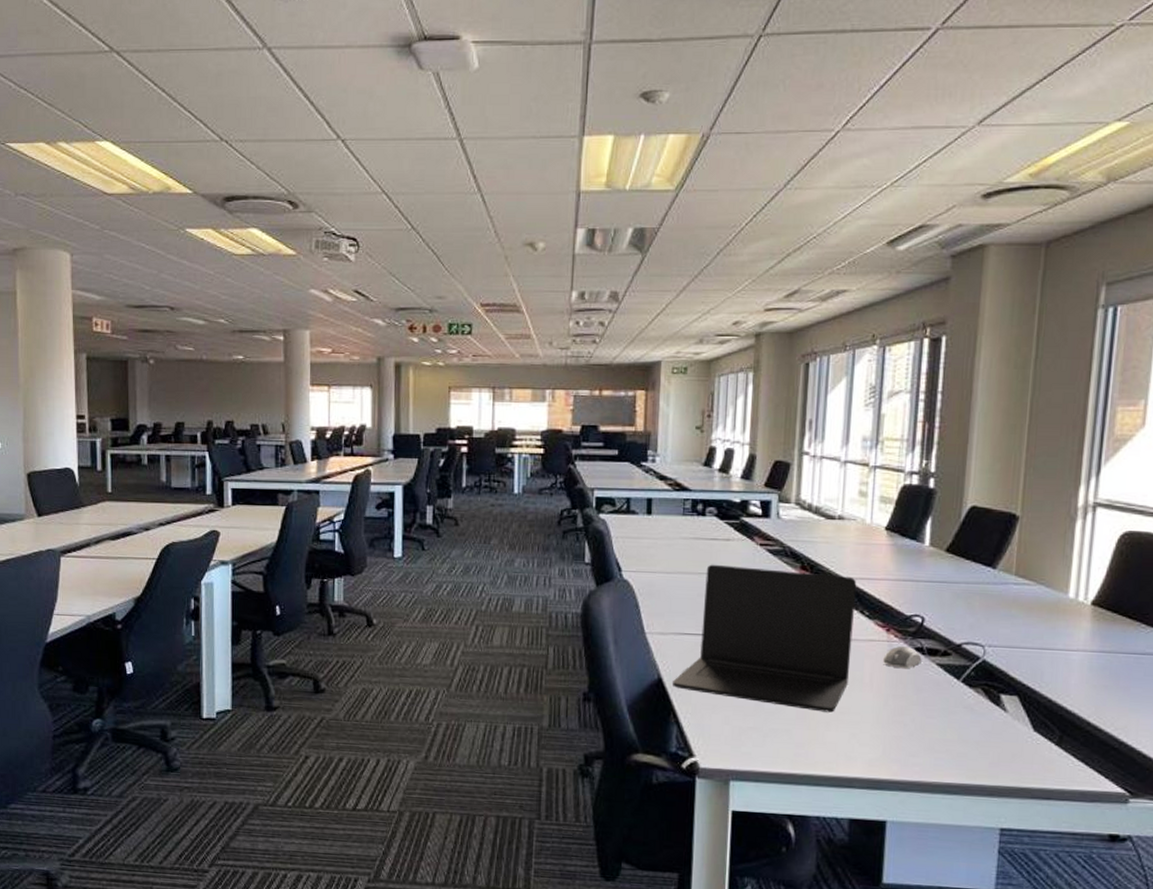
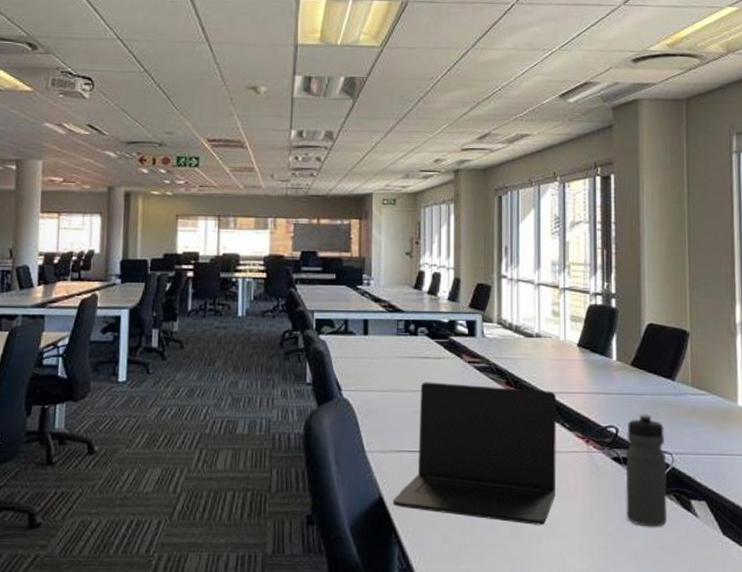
computer mouse: present [883,646,922,669] -> none [585,457,619,479]
water bottle: none [925,603,978,720] -> present [625,414,667,527]

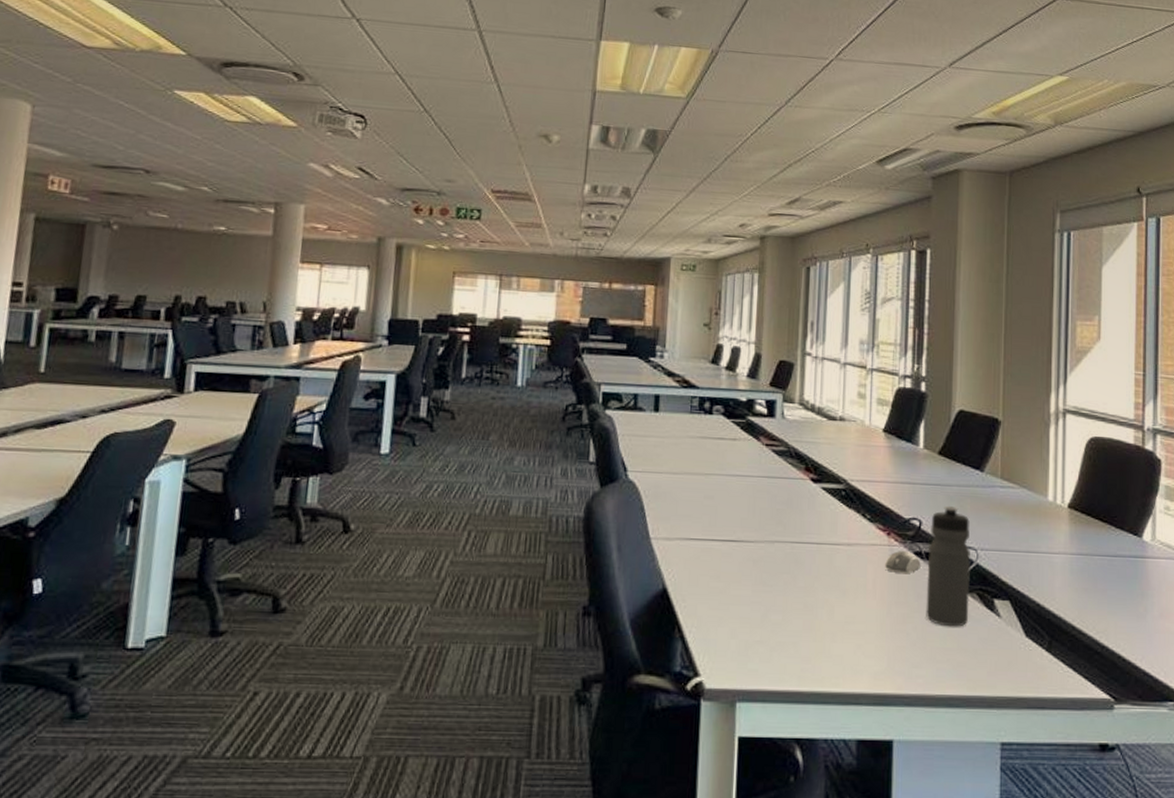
laptop: present [392,382,557,525] -> none [677,464,858,622]
computer mouse: none [585,457,619,479] -> present [885,551,921,574]

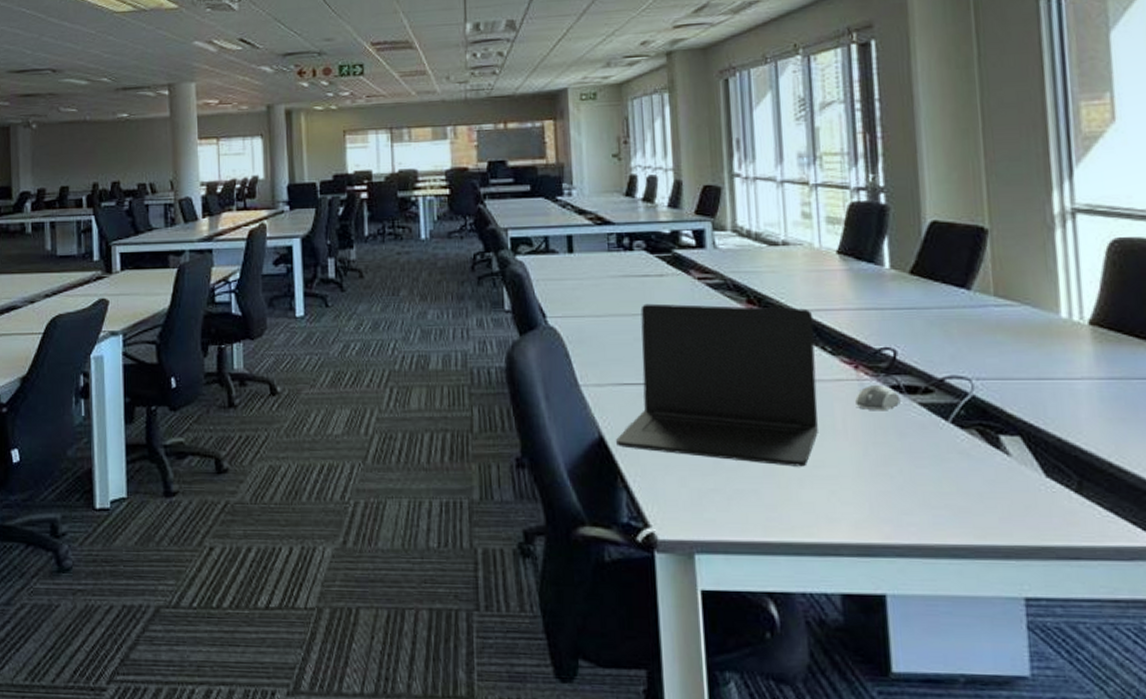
laptop: none [677,464,858,622] -> present [615,303,818,467]
water bottle: present [926,506,971,627] -> none [908,332,968,468]

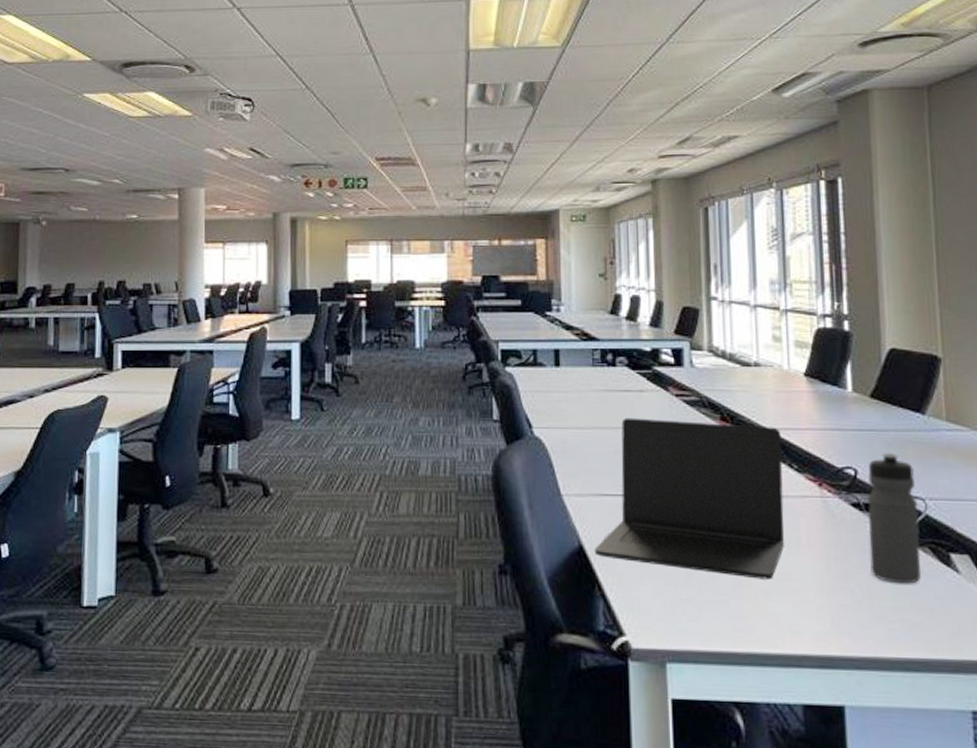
computer mouse: present [855,385,901,411] -> none [819,503,860,528]
water bottle: none [908,332,968,468] -> present [868,453,921,584]

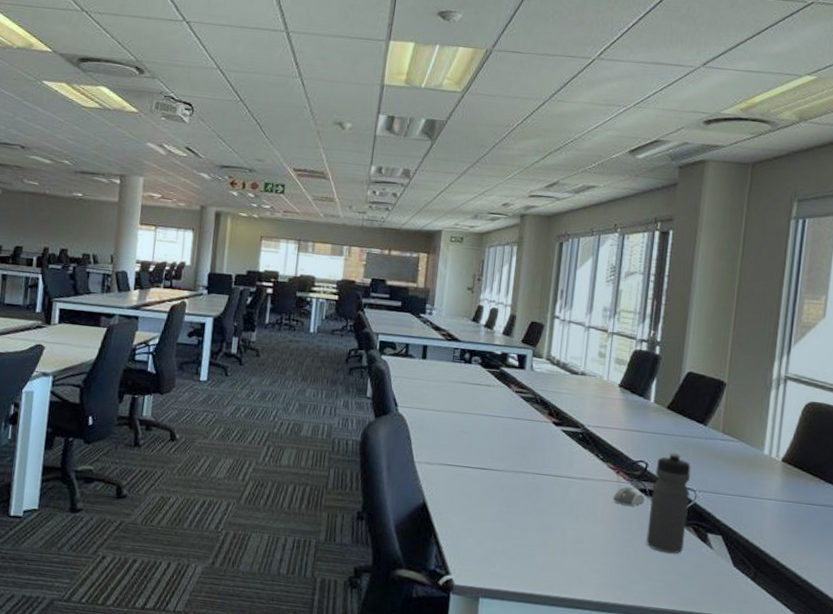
laptop: present [594,417,784,580] -> none [434,405,594,541]
computer mouse: none [819,503,860,528] -> present [613,487,645,507]

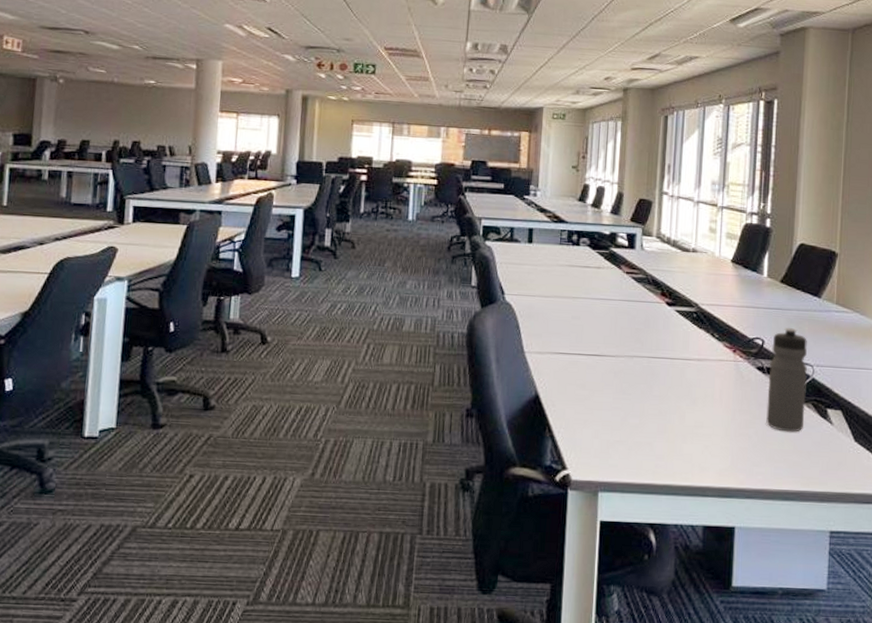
computer mouse: present [613,487,645,507] -> none [731,366,763,386]

